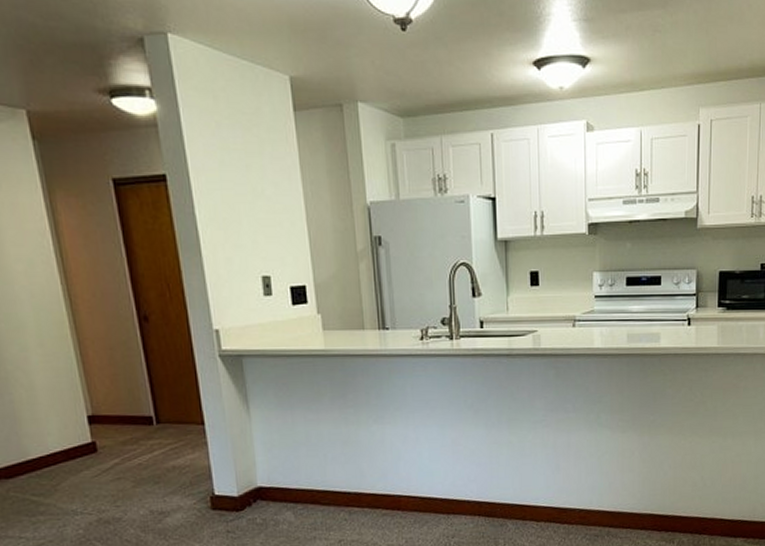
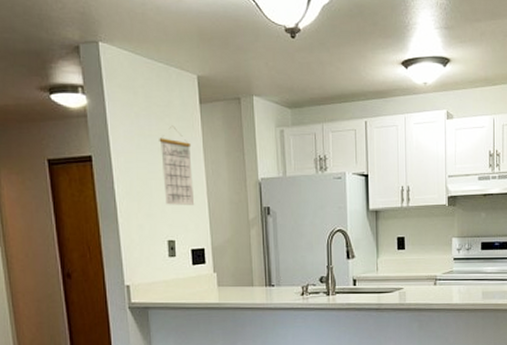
calendar: none [246,139,292,234] -> present [159,127,195,205]

